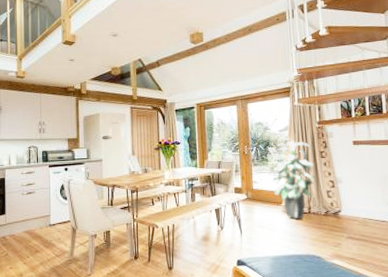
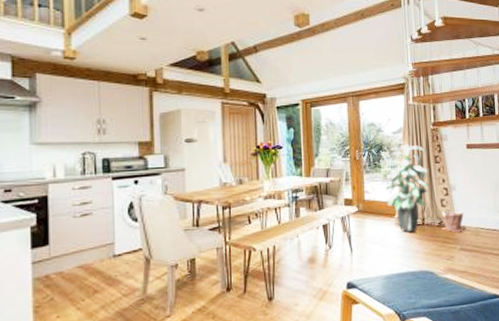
plant pot: none [327,201,352,222] -> present [441,211,465,232]

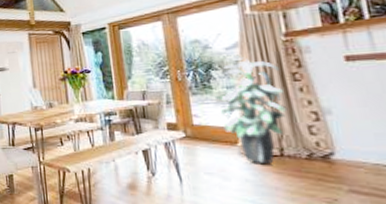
plant pot: present [441,211,465,232] -> none [310,140,355,169]

